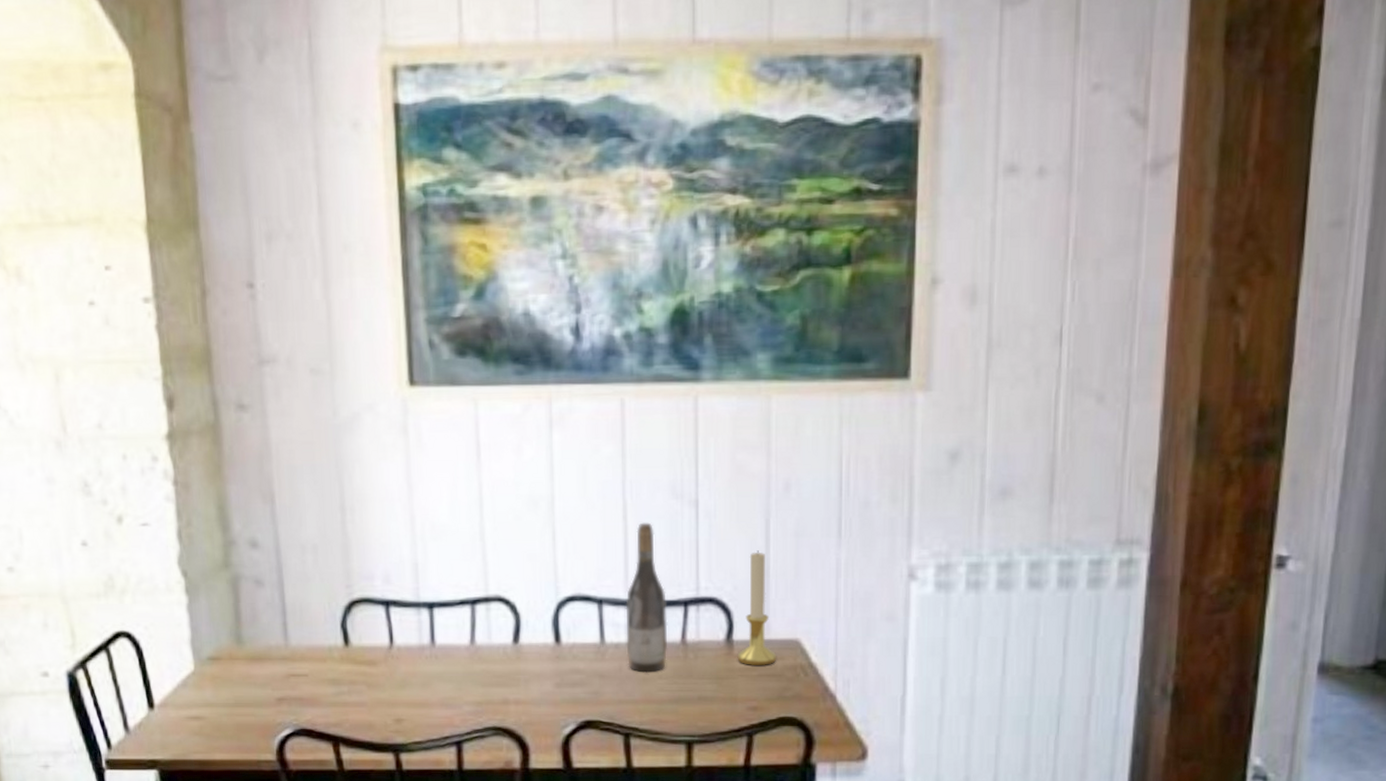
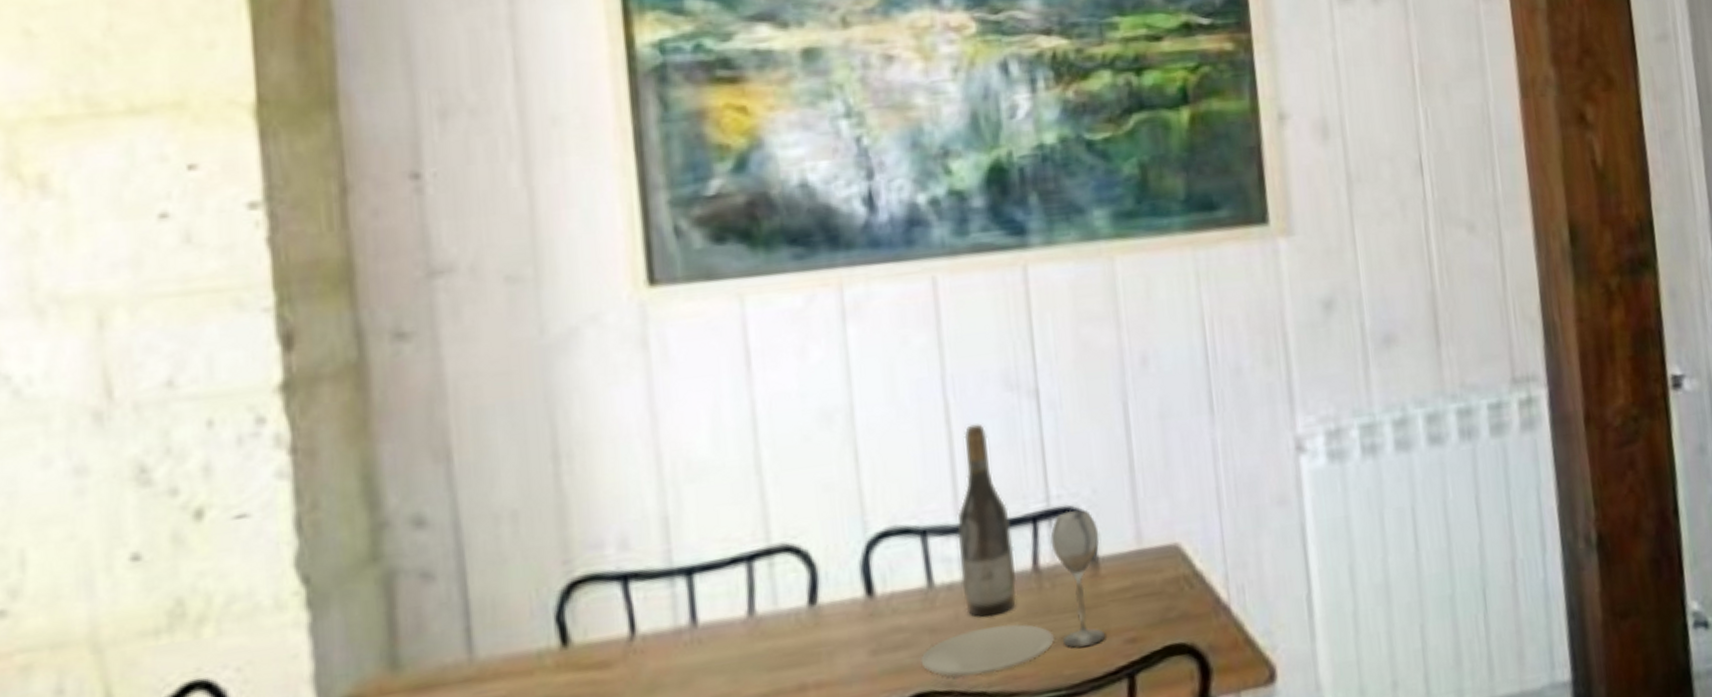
plate: none [591,681,694,716] -> present [920,623,1056,677]
wineglass: none [697,600,736,708] -> present [1050,510,1106,648]
candle holder: present [737,550,777,665] -> none [1104,441,1154,586]

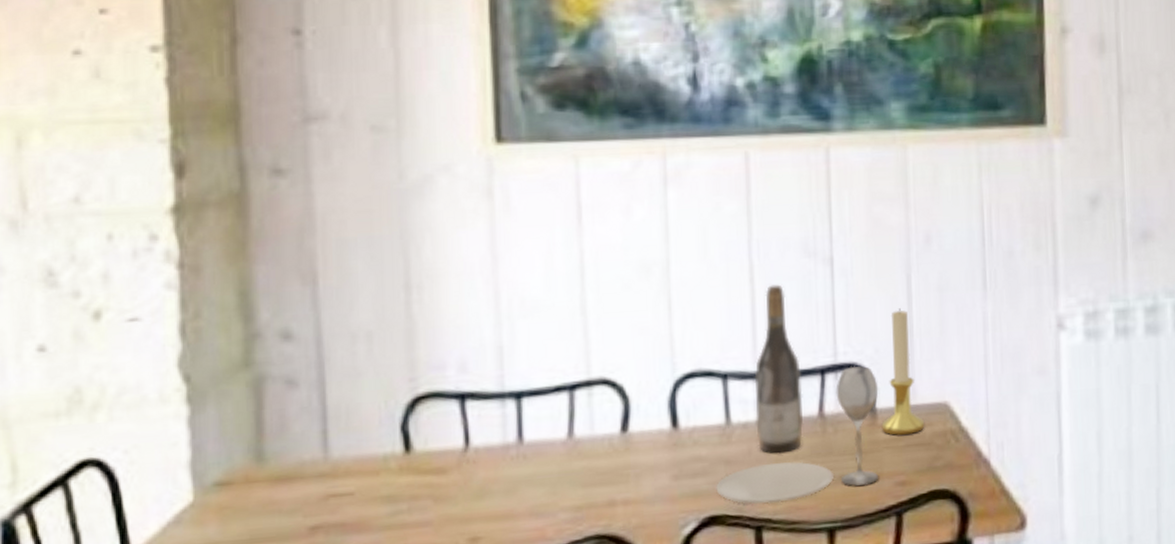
candle holder: none [1104,441,1154,586] -> present [881,308,925,435]

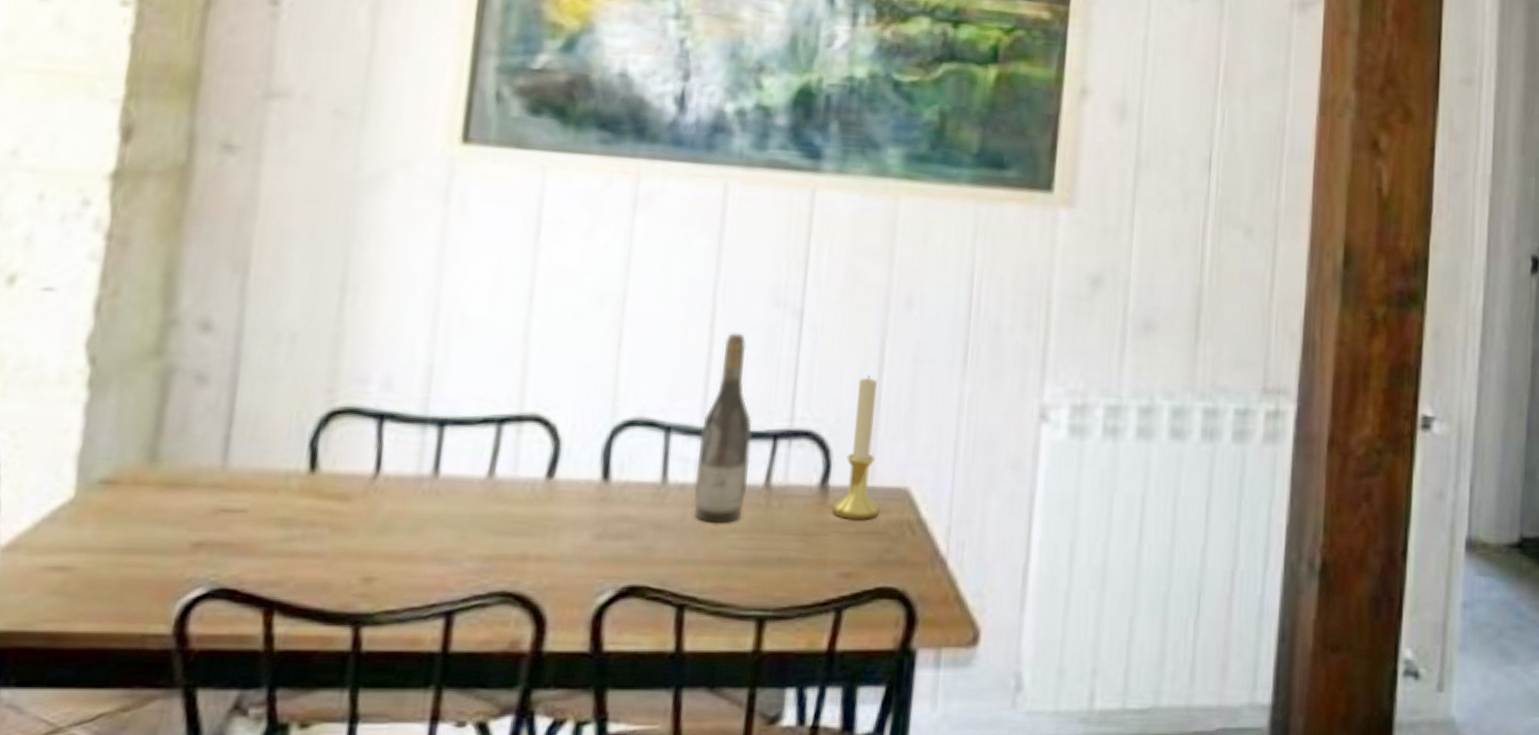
plate: present [716,461,835,505] -> none [640,534,773,581]
wineglass: present [835,366,879,486] -> none [779,434,835,573]

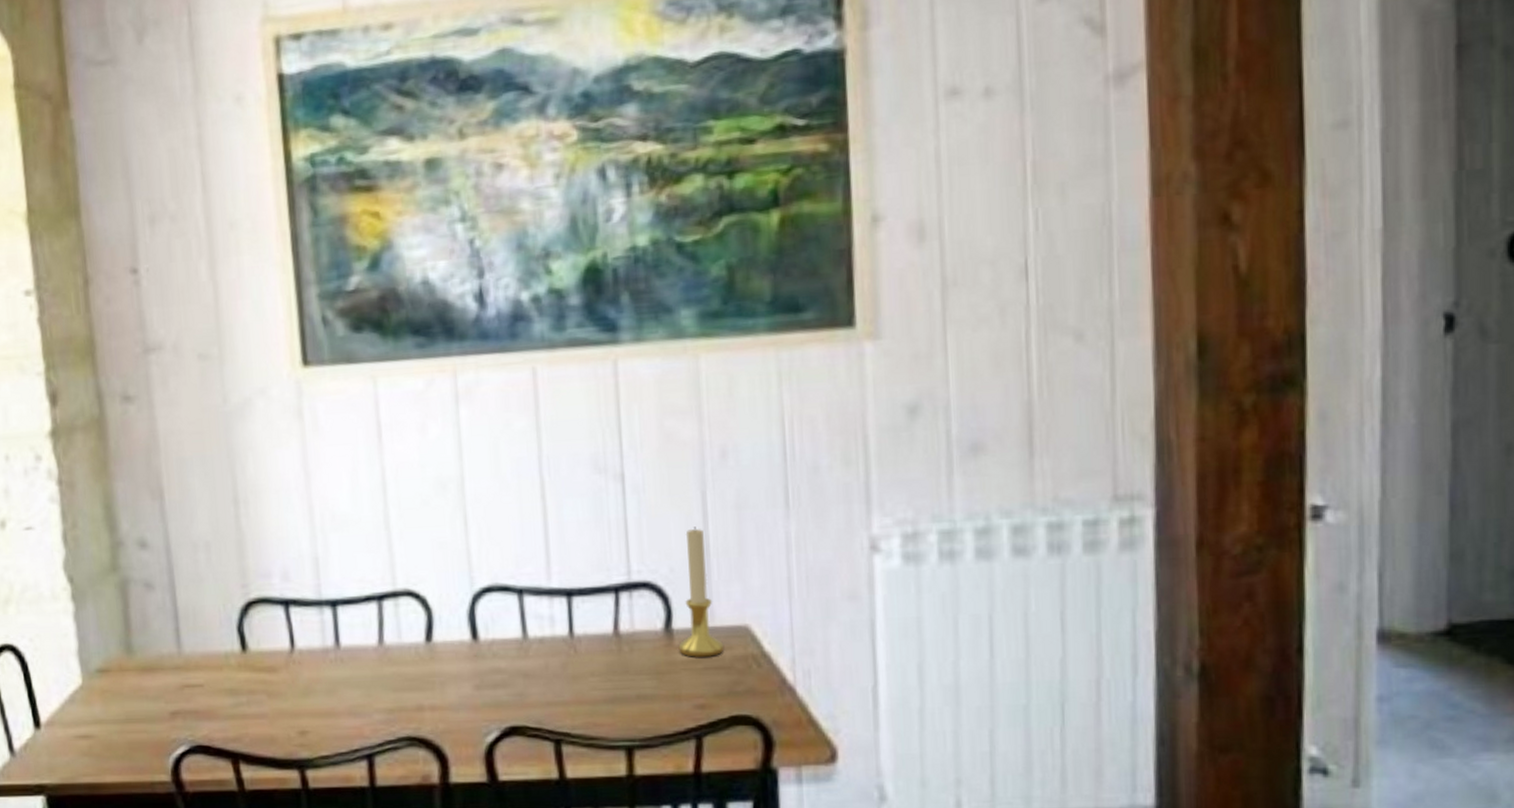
wine bottle: present [693,332,753,524] -> none [548,501,600,670]

